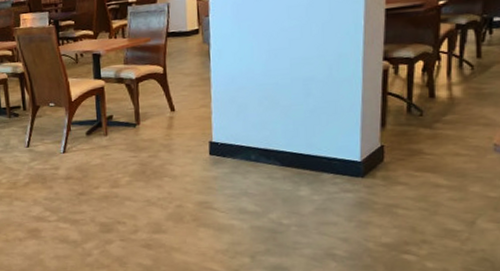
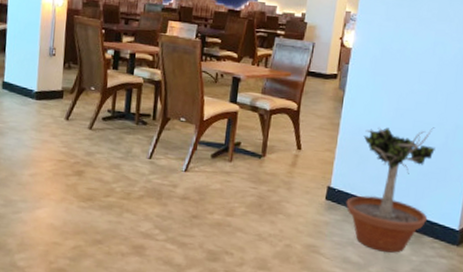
potted tree: none [232,61,324,197] -> present [346,127,435,253]

